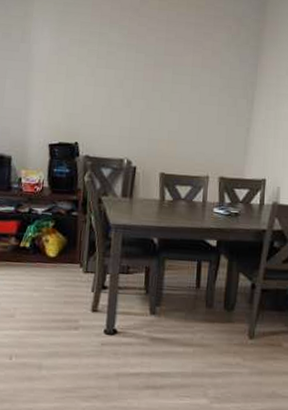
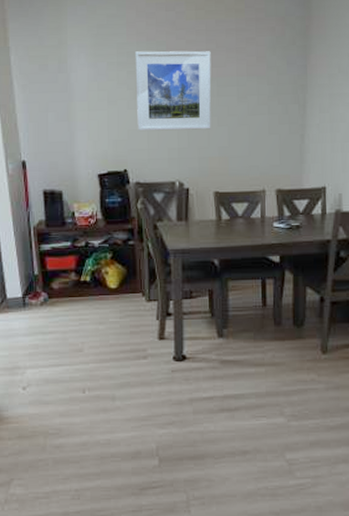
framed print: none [92,32,170,113] -> present [135,51,211,131]

